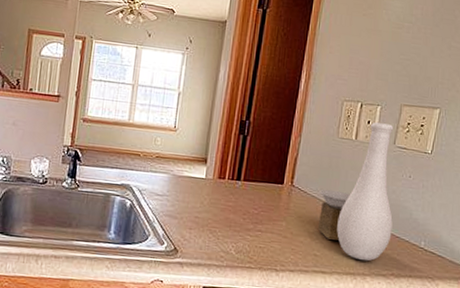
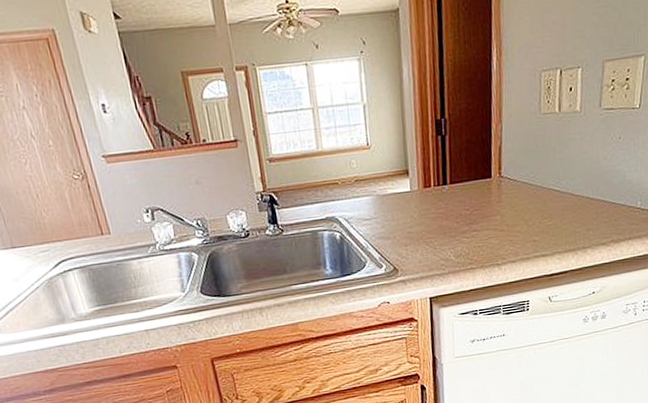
vase: present [317,122,394,262] -> none [529,86,607,235]

